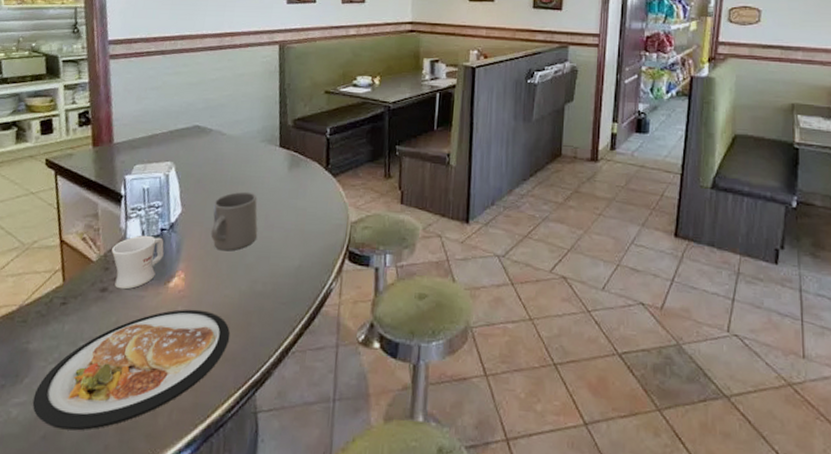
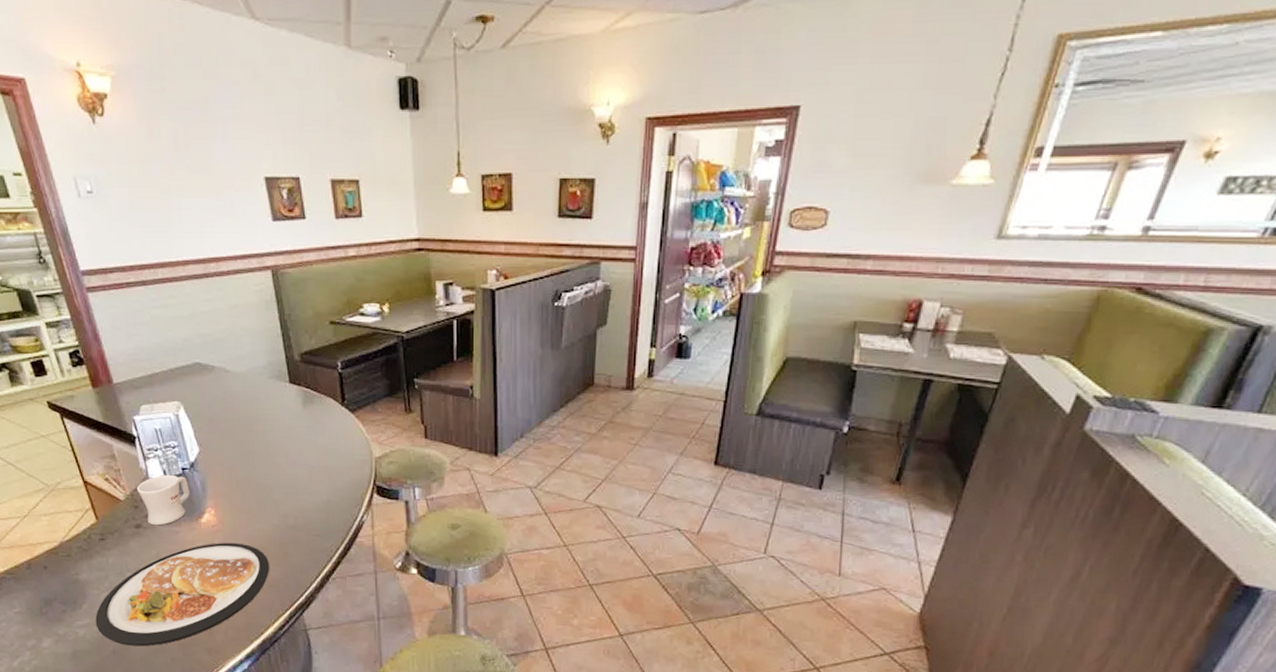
cup: present [211,191,258,251] -> none [230,429,281,488]

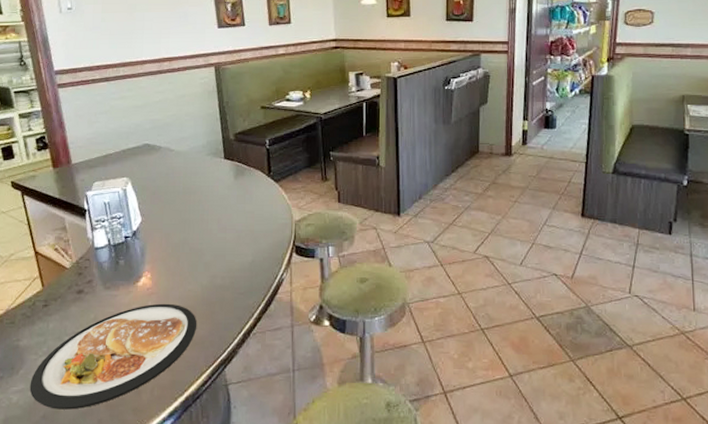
mug: present [137,474,190,526] -> none [83,243,130,291]

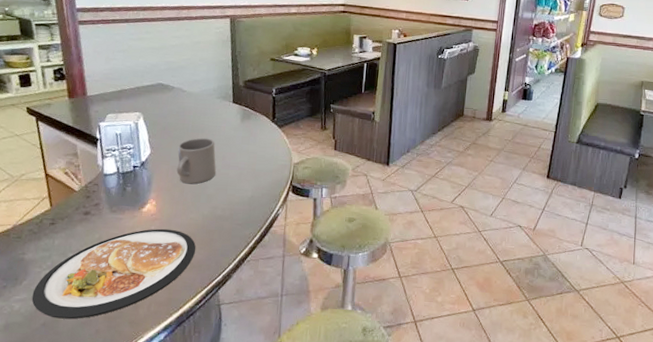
cup: none [169,200,213,252] -> present [176,137,216,184]

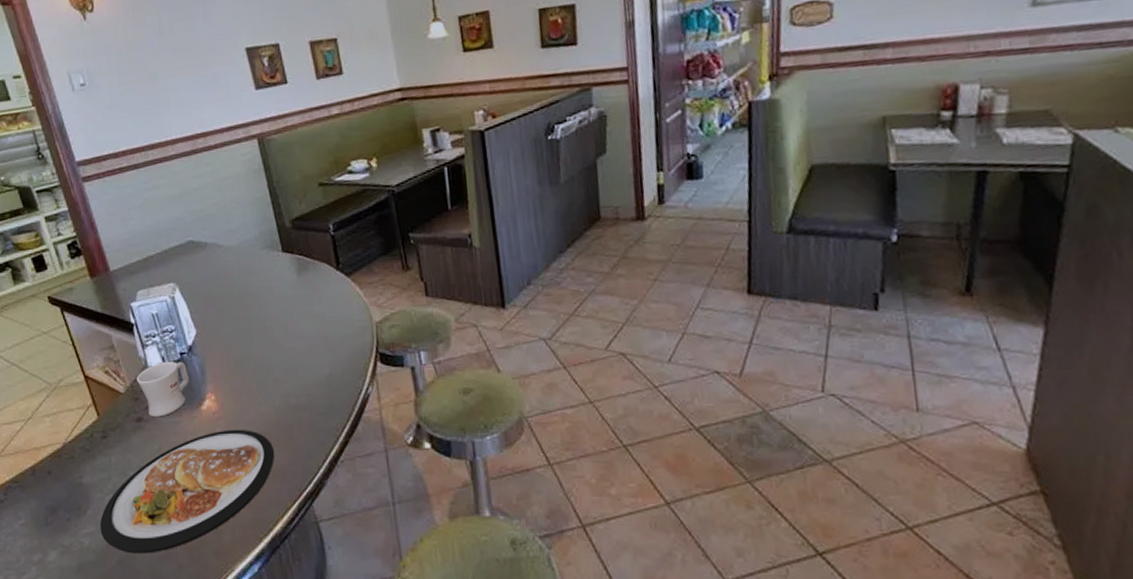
mug: none [91,170,137,213] -> present [137,361,189,418]
cup: present [176,137,216,184] -> none [226,303,280,368]

